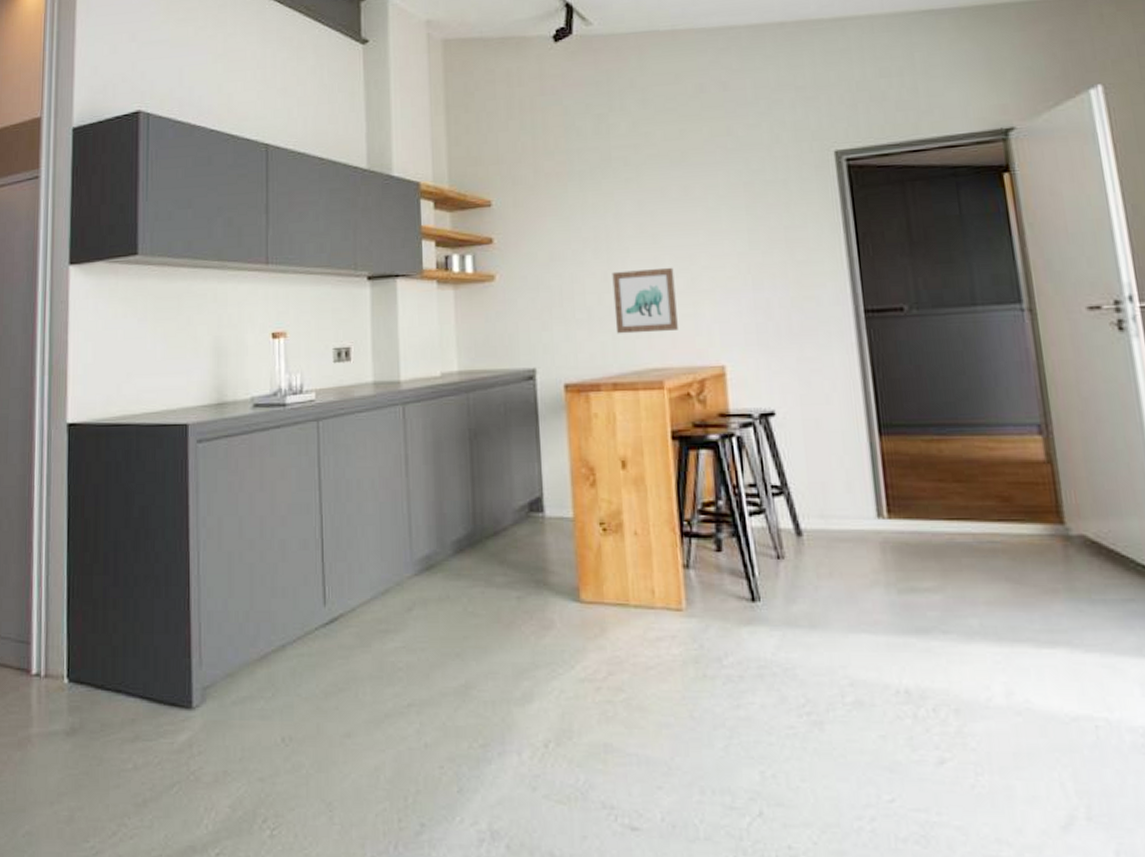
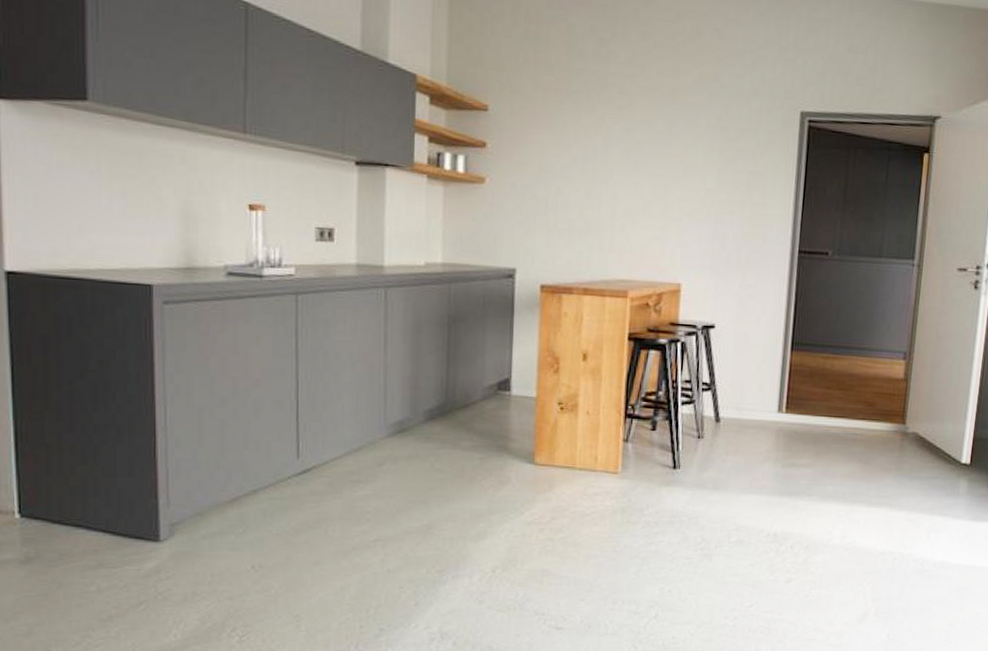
wall art: present [612,267,678,334] -> none [592,190,650,249]

